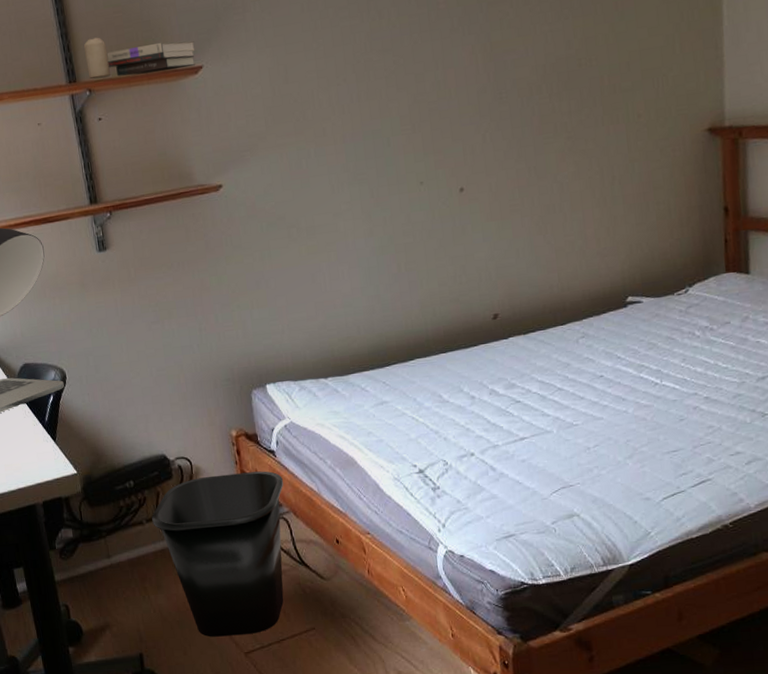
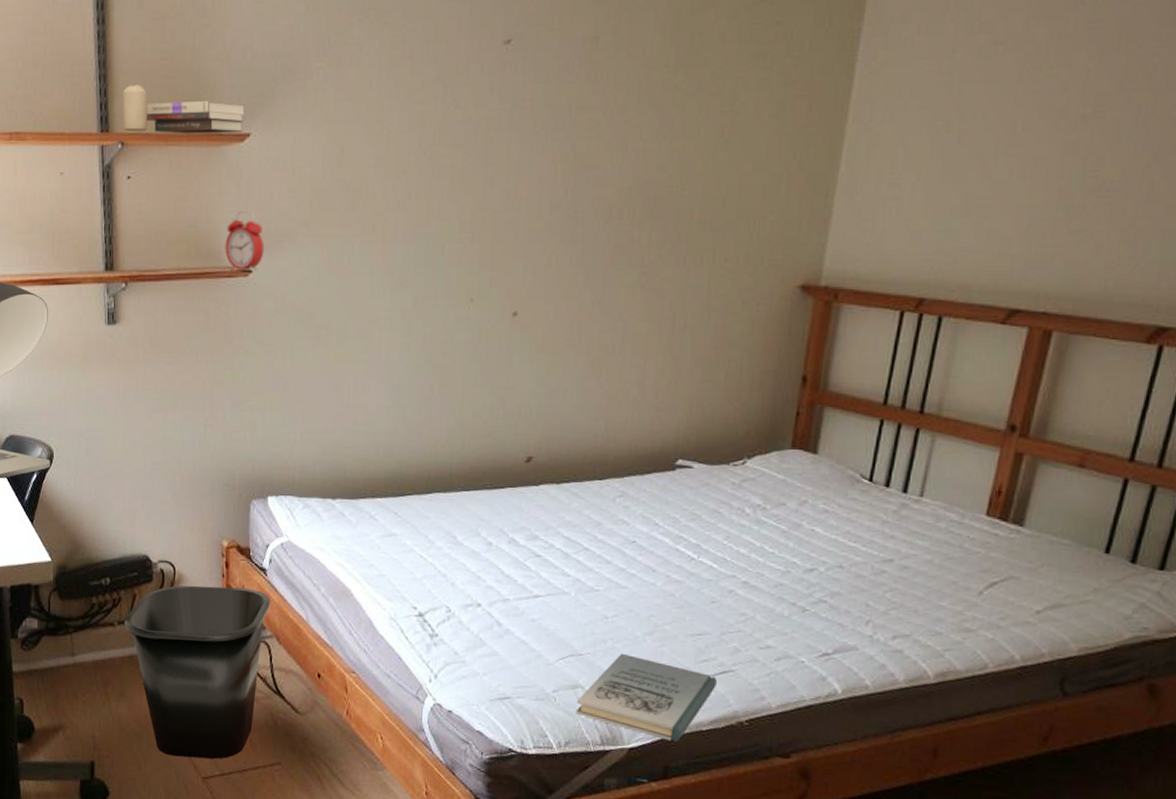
alarm clock: none [193,133,231,187] -> present [225,211,264,271]
book: none [574,478,699,553] -> present [576,653,718,743]

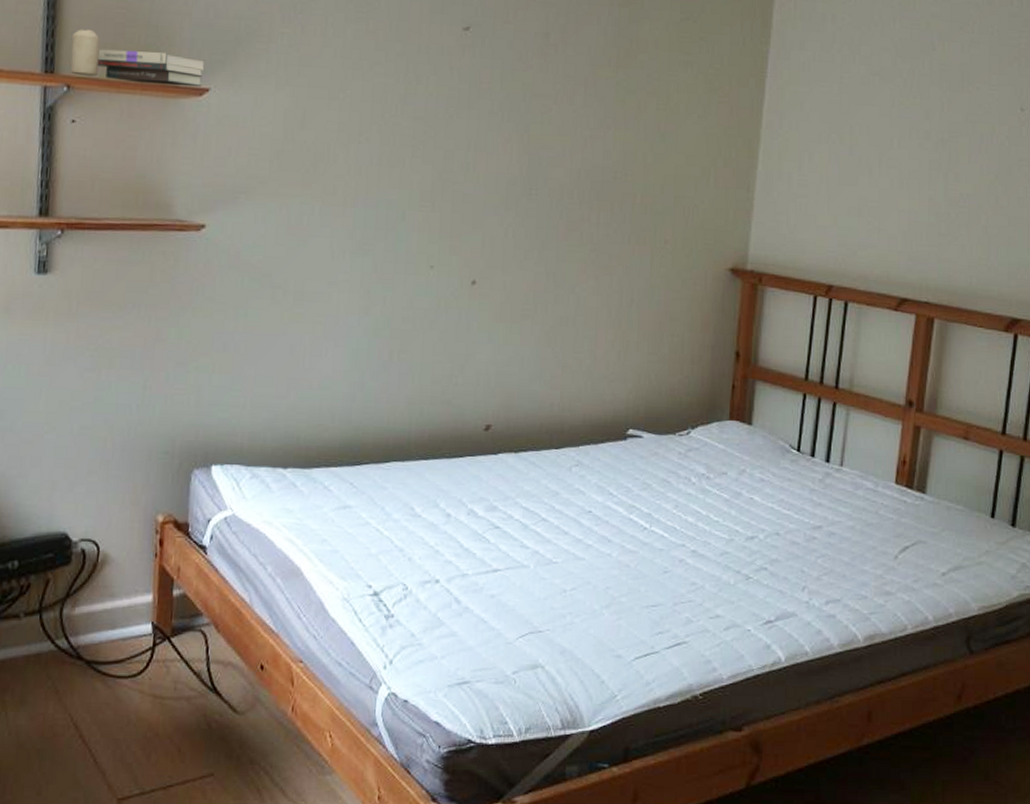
waste bin: present [124,585,271,759] -> none [32,567,210,775]
alarm clock: present [225,211,264,271] -> none [176,164,220,226]
book: present [576,653,718,743] -> none [536,628,673,722]

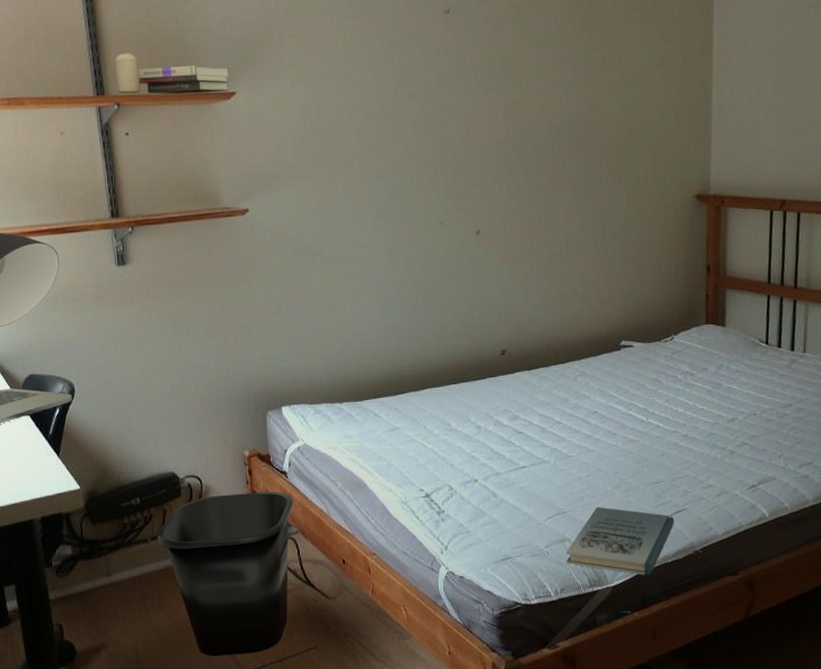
waste bin: none [32,567,210,775] -> present [157,491,294,657]
book: none [536,628,673,722] -> present [566,506,675,576]

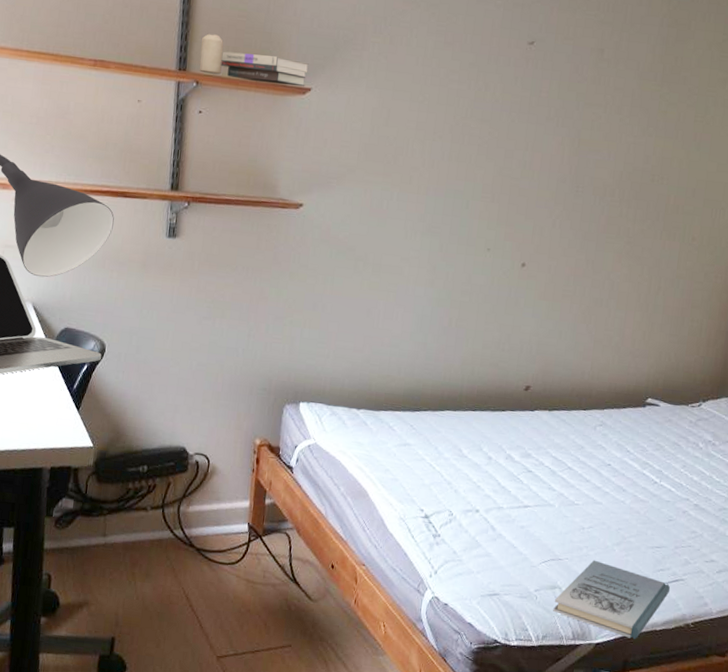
waste bin: present [157,491,294,657] -> none [156,477,295,640]

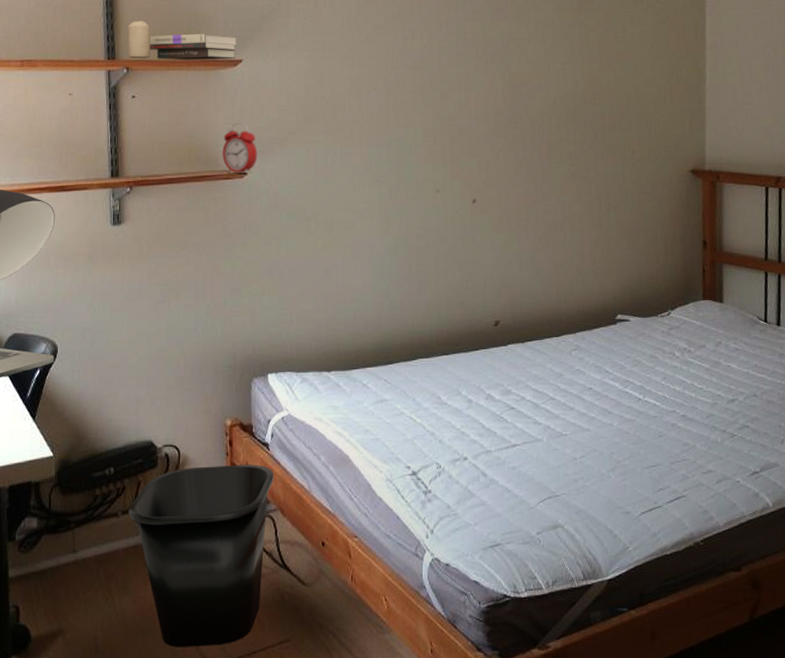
waste bin: none [156,477,295,640] -> present [128,464,275,648]
alarm clock: none [280,152,316,205] -> present [222,123,257,173]
book: present [553,560,671,640] -> none [558,490,674,569]

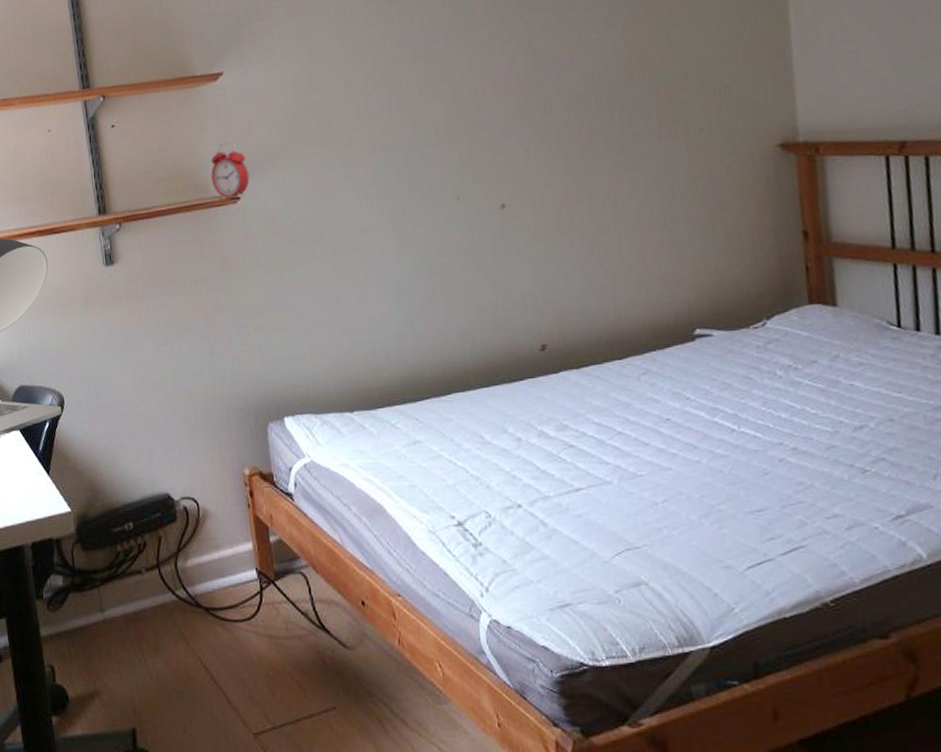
candle: present [127,20,151,59] -> none [99,42,126,85]
waste bin: present [128,464,275,648] -> none [152,516,302,713]
books: present [149,33,237,61] -> none [123,46,216,83]

